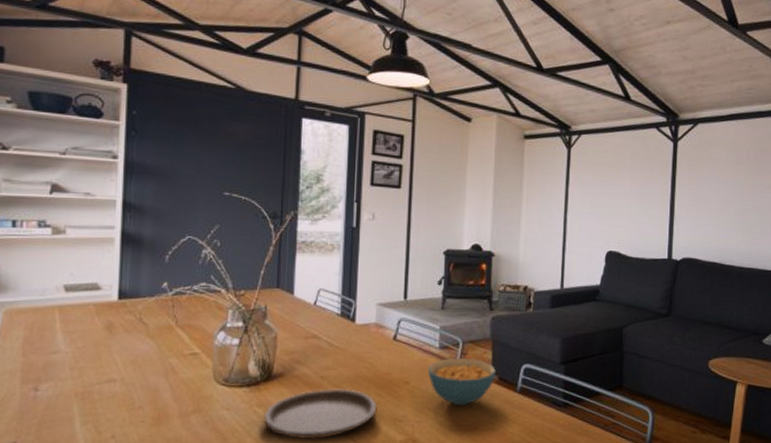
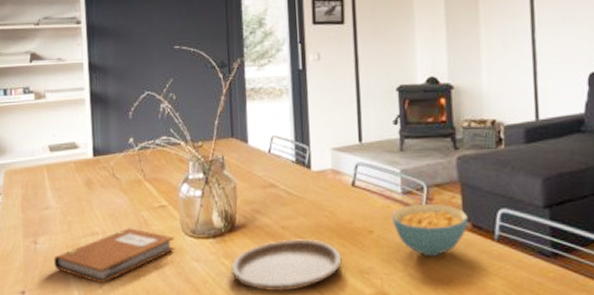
notebook: none [58,374,205,434] -> present [54,227,175,284]

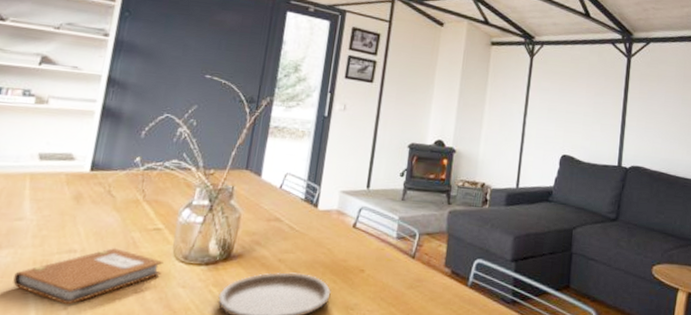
cereal bowl: present [391,203,468,257] -> none [383,249,449,298]

